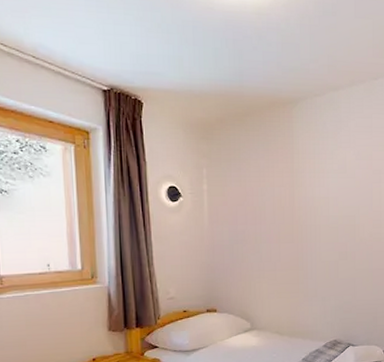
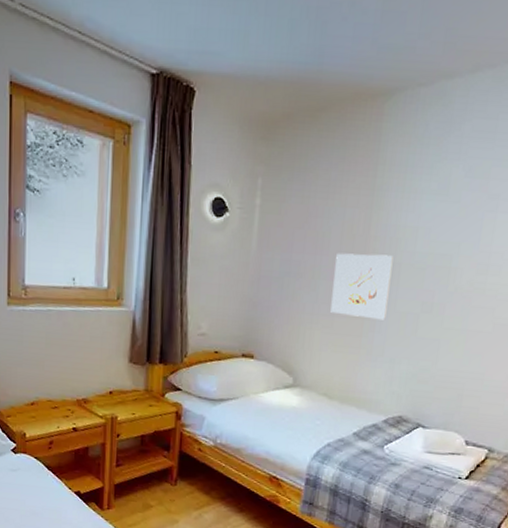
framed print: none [272,220,315,269] -> present [330,253,394,320]

